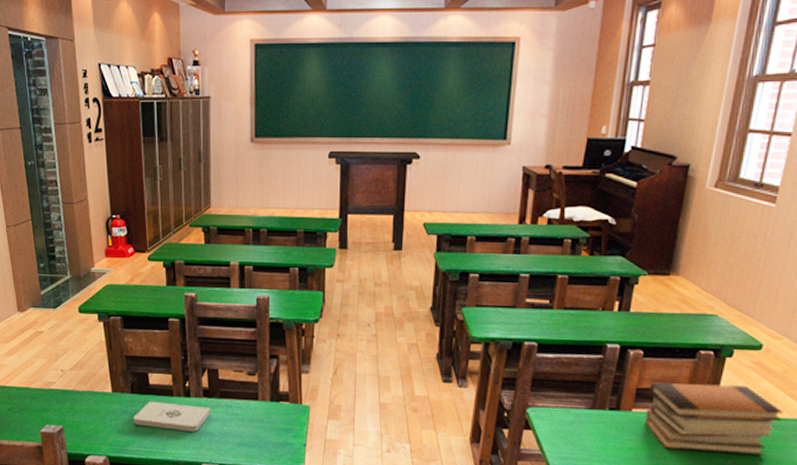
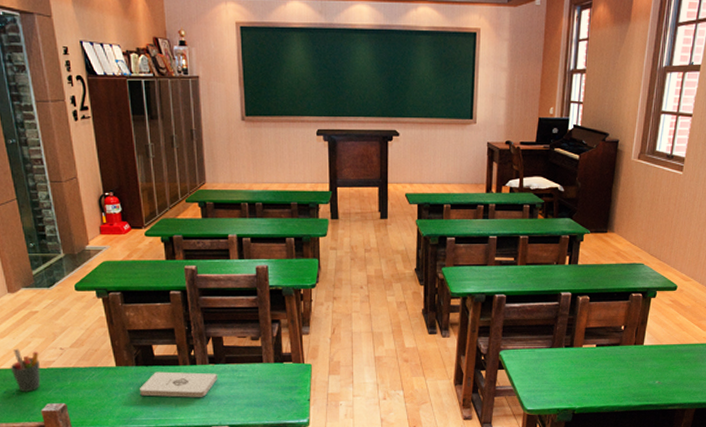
pen holder: none [15,367,42,411] -> present [10,348,41,392]
book stack: present [645,382,784,456] -> none [593,320,694,376]

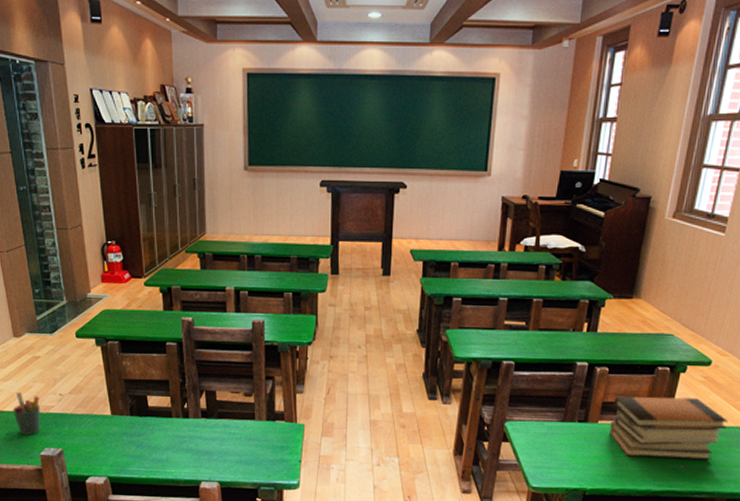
notepad: present [140,371,218,397] -> none [133,423,210,451]
book stack: none [593,320,694,376] -> present [609,396,729,460]

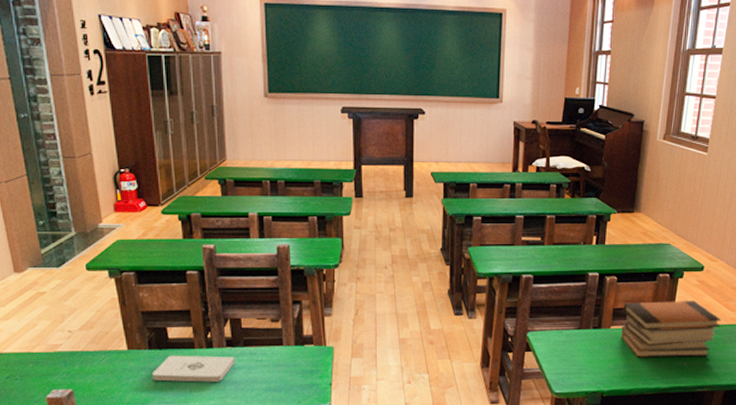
pen holder: present [12,391,40,435] -> none [14,331,47,377]
notepad: none [133,423,210,451] -> present [152,355,236,382]

